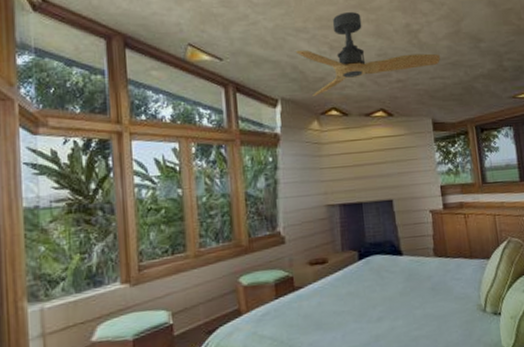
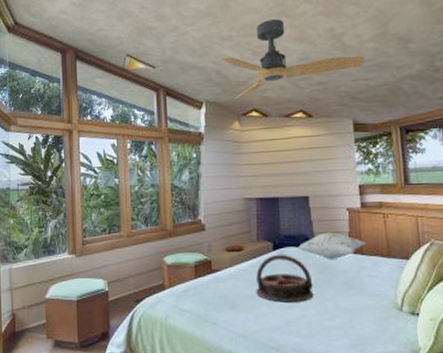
serving tray: none [342,263,402,316] -> present [256,254,314,302]
decorative pillow: none [384,236,450,265] -> present [298,232,366,259]

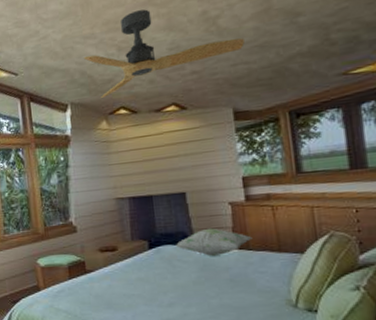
serving tray: present [256,254,314,302] -> none [132,252,195,301]

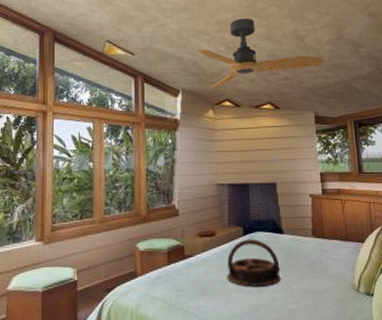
serving tray: none [132,252,195,301] -> present [227,238,281,287]
decorative pillow: present [176,228,253,256] -> none [267,217,327,243]

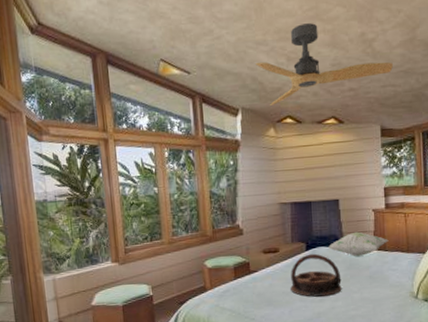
decorative pillow: none [267,217,327,243] -> present [329,231,389,256]

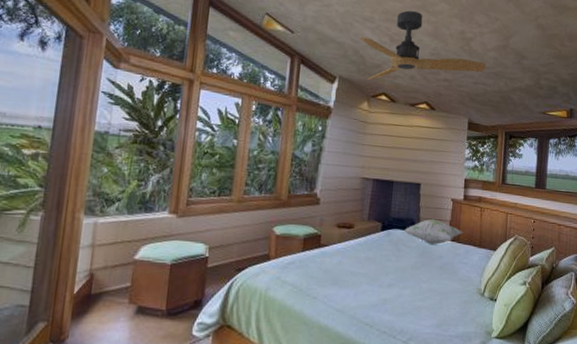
serving tray: present [290,253,342,297] -> none [359,234,413,282]

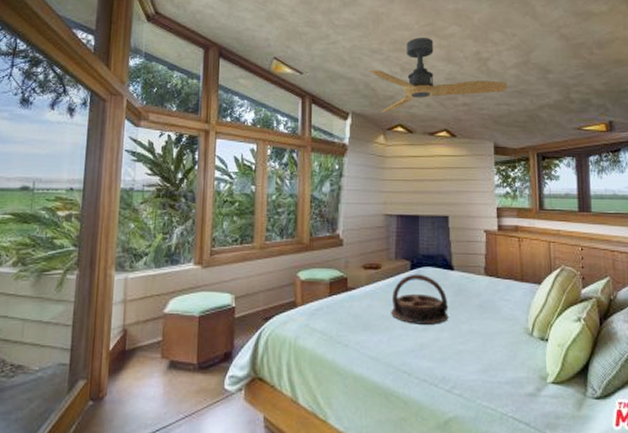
serving tray: none [359,234,413,282] -> present [391,273,449,324]
decorative pillow: present [404,219,463,244] -> none [436,253,501,281]

